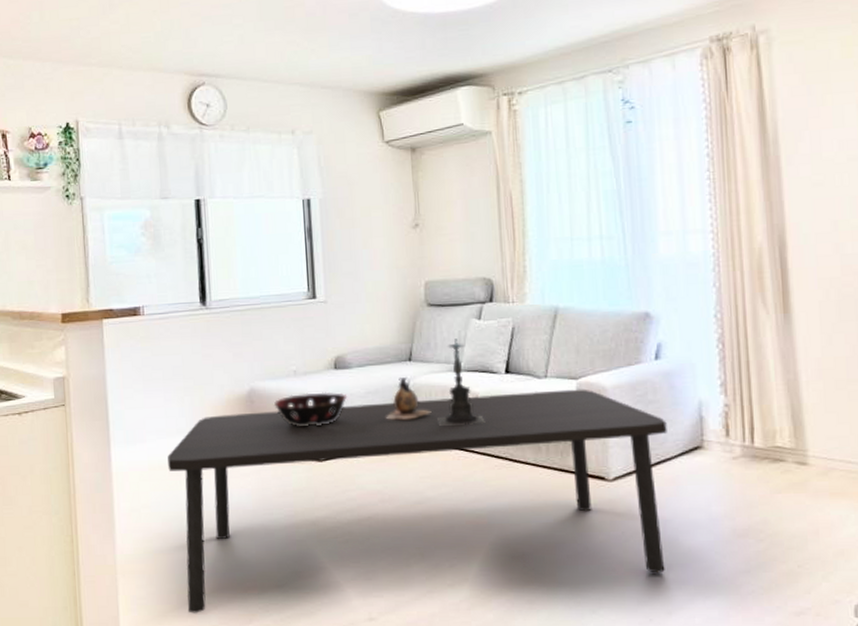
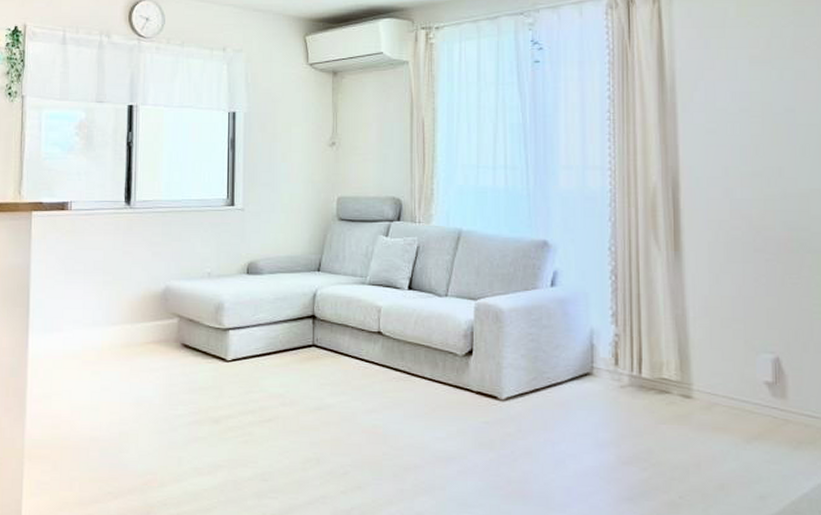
dining table: present [167,389,667,613] -> none [82,309,559,502]
decorative bowl: present [273,392,348,427] -> none [186,295,257,328]
vase: present [386,377,430,420] -> none [292,287,335,327]
candle holder: present [437,339,485,426] -> none [341,253,386,337]

